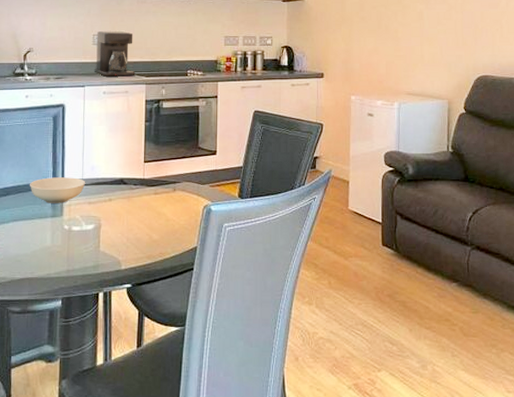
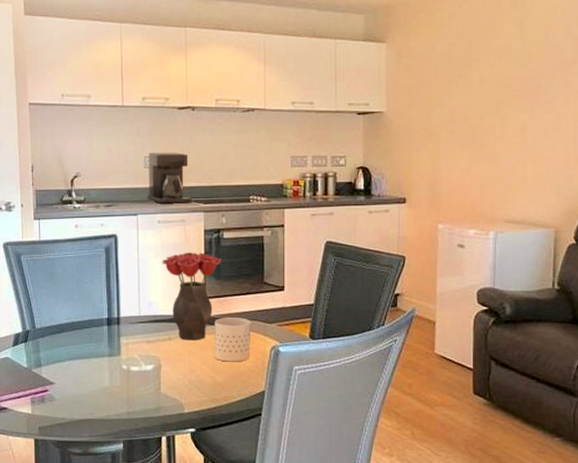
bowl: present [29,177,86,203] -> none [83,314,143,342]
bouquet: none [105,120,160,201] -> present [162,252,221,341]
mug: none [150,180,186,221] -> present [213,317,252,362]

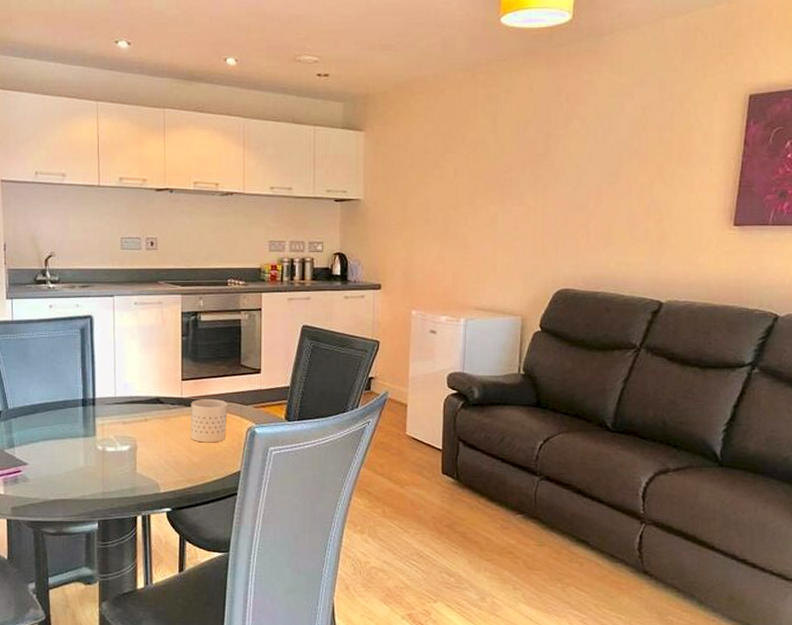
coffee maker: present [147,152,192,204] -> none [124,234,170,286]
bouquet: present [162,252,221,341] -> none [138,334,198,422]

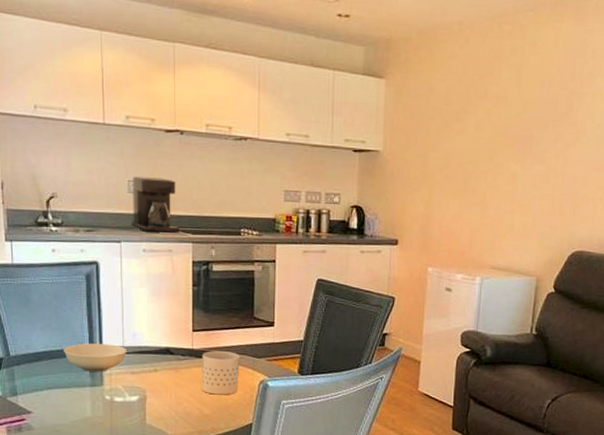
bowl: none [58,395,119,423] -> present [63,343,127,372]
coffee maker: none [124,234,170,286] -> present [132,177,180,233]

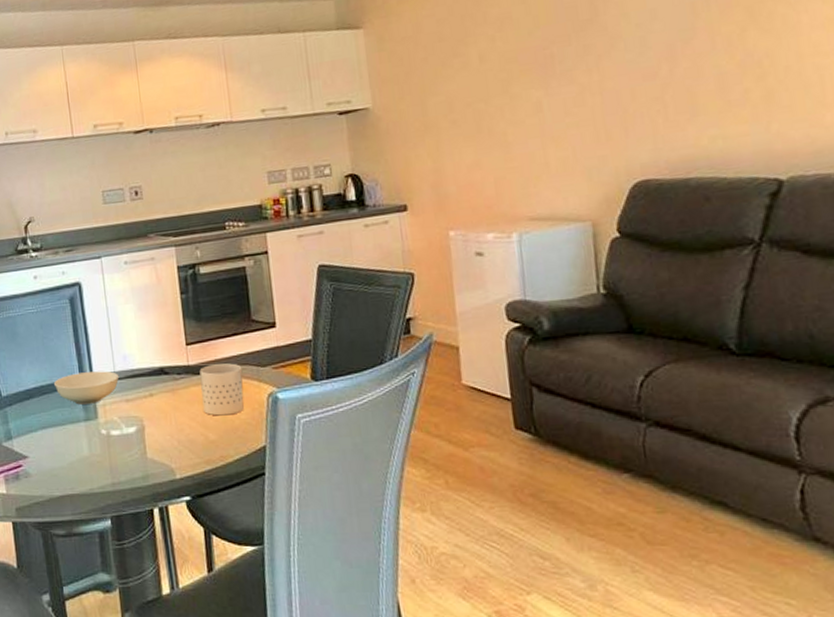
coffee maker: present [132,177,180,233] -> none [106,182,161,243]

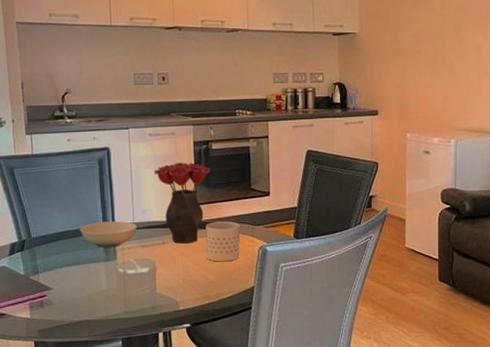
bouquet: none [133,292,200,395] -> present [154,162,210,244]

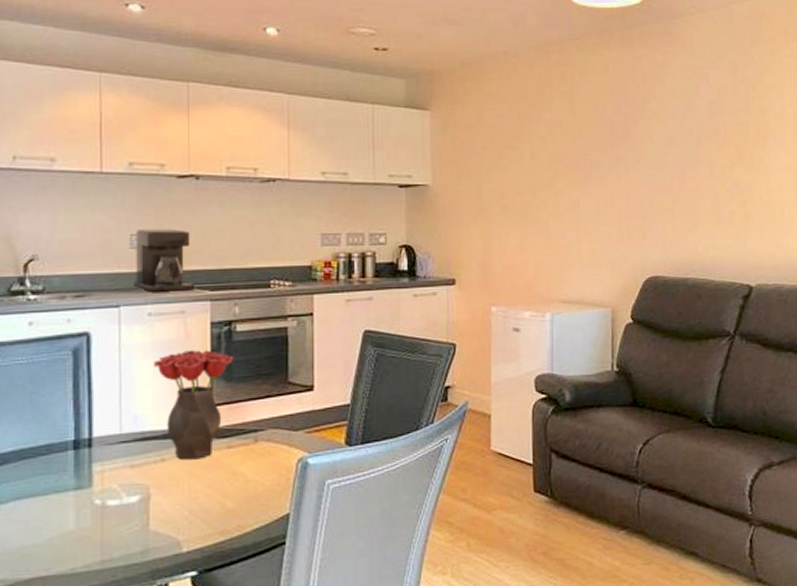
bowl: present [79,221,138,248] -> none [38,432,126,471]
coffee maker: none [138,70,181,118] -> present [134,229,195,292]
mug: present [205,221,240,262] -> none [222,426,273,483]

